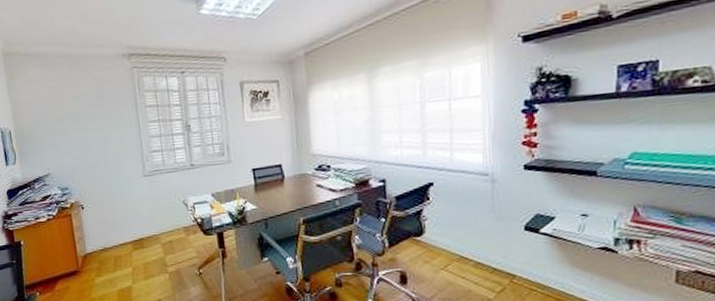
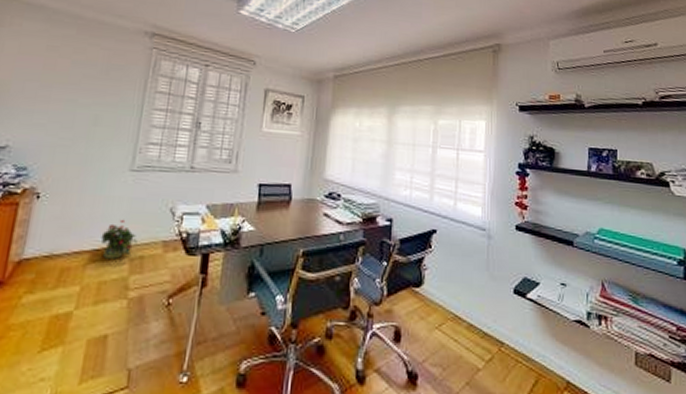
potted plant: none [136,215,164,246] -> present [101,219,137,259]

